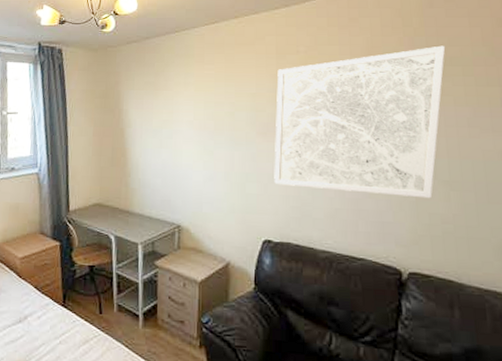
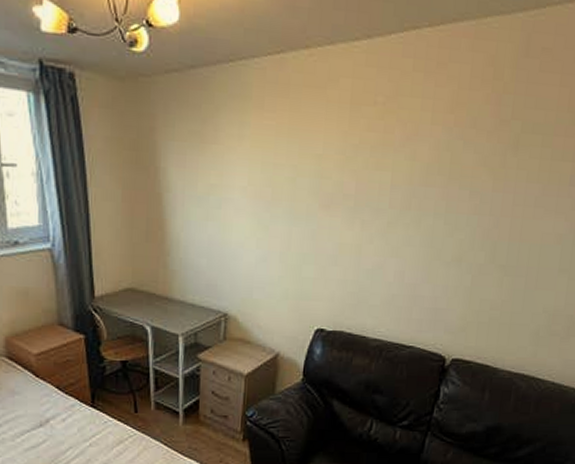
wall art: present [274,45,446,199] -> none [333,107,532,284]

